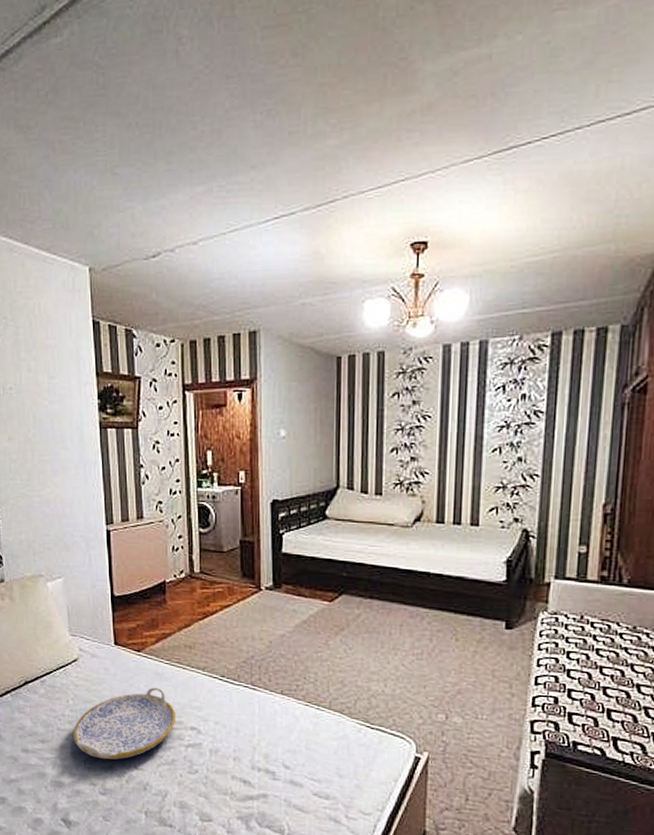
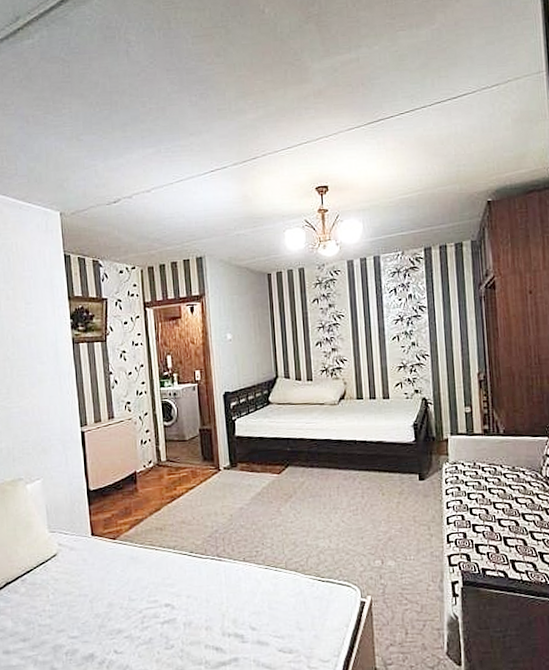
serving tray: present [72,687,175,760] -> none [53,571,151,648]

